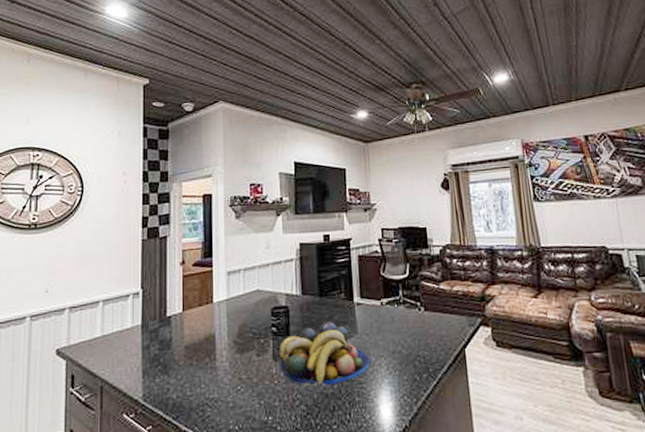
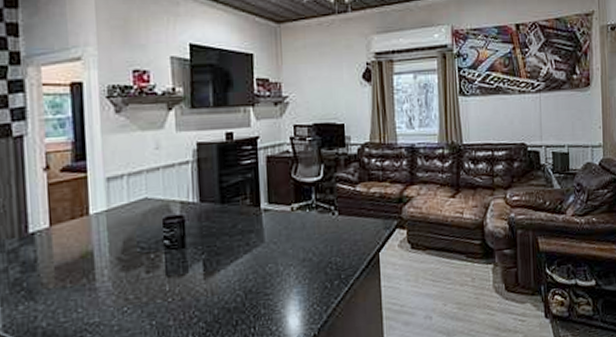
fruit bowl: present [279,322,370,387] -> none [173,231,278,303]

